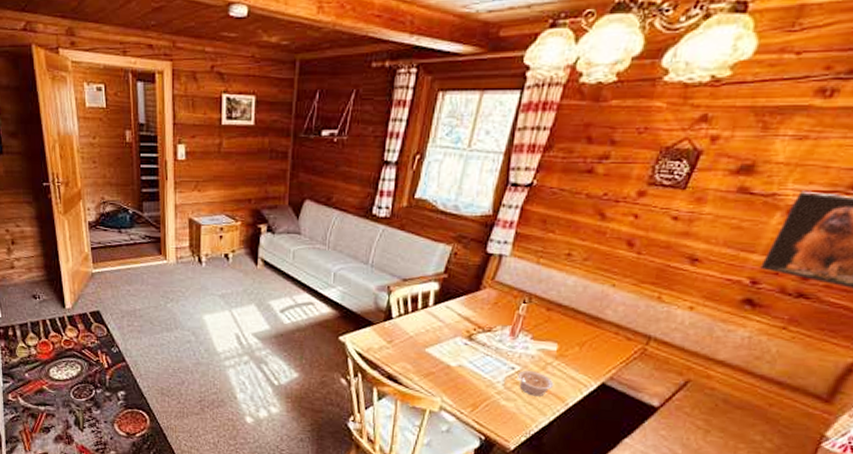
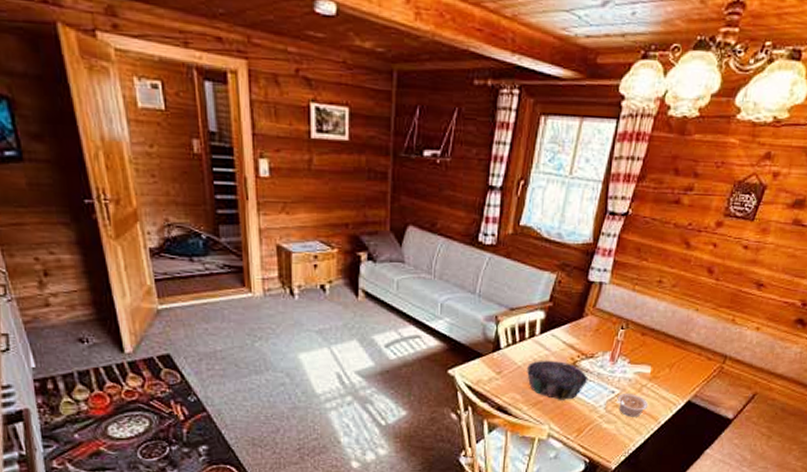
decorative bowl: none [418,331,485,373] -> present [526,360,588,400]

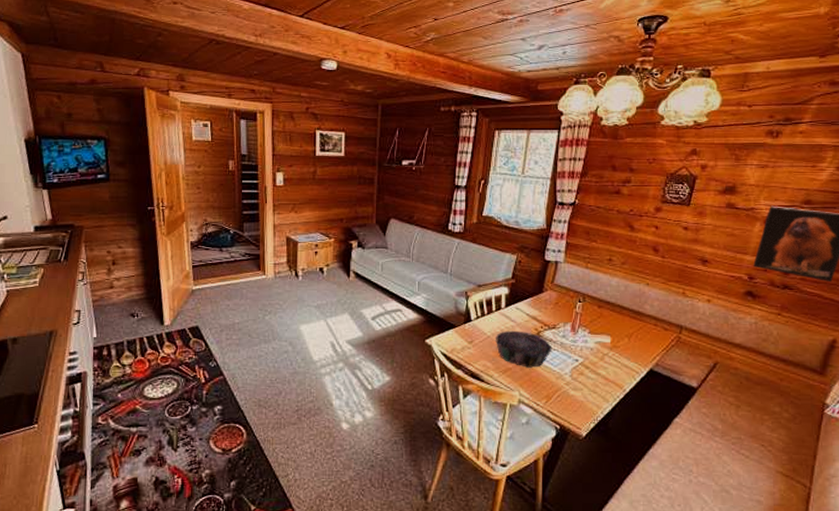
legume: present [615,394,649,417] -> none [580,362,612,385]

